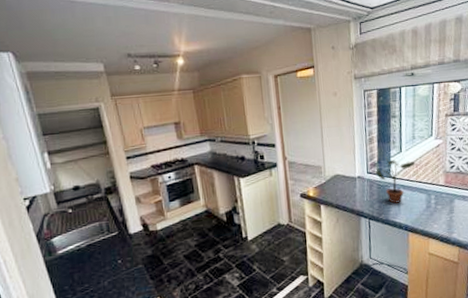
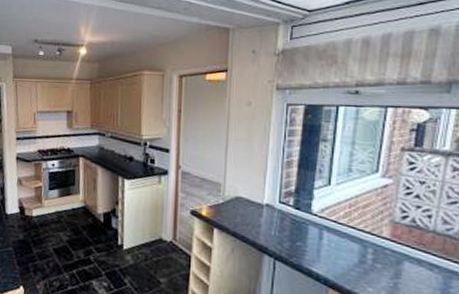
potted plant: present [374,157,415,203] -> none [288,187,348,248]

